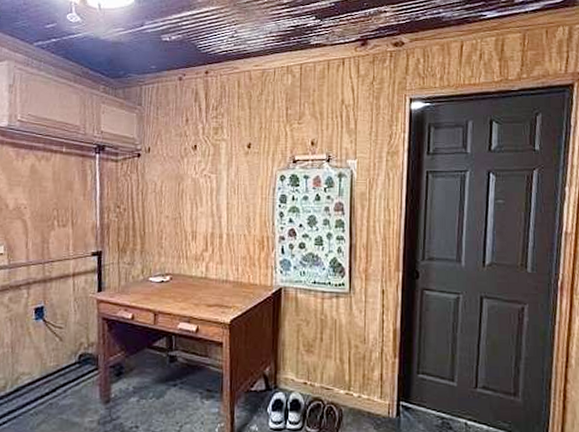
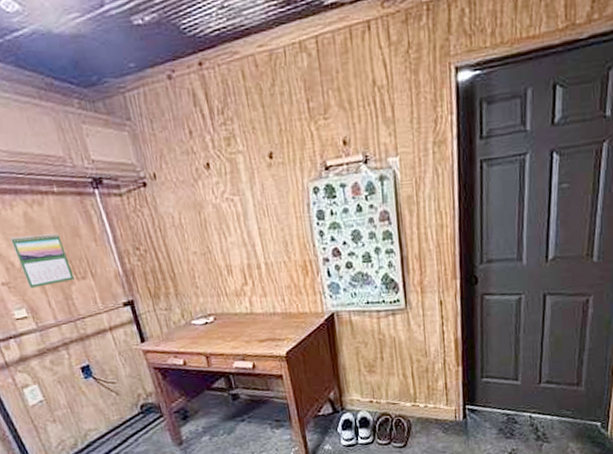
calendar: none [12,183,57,229] -> present [10,233,75,288]

